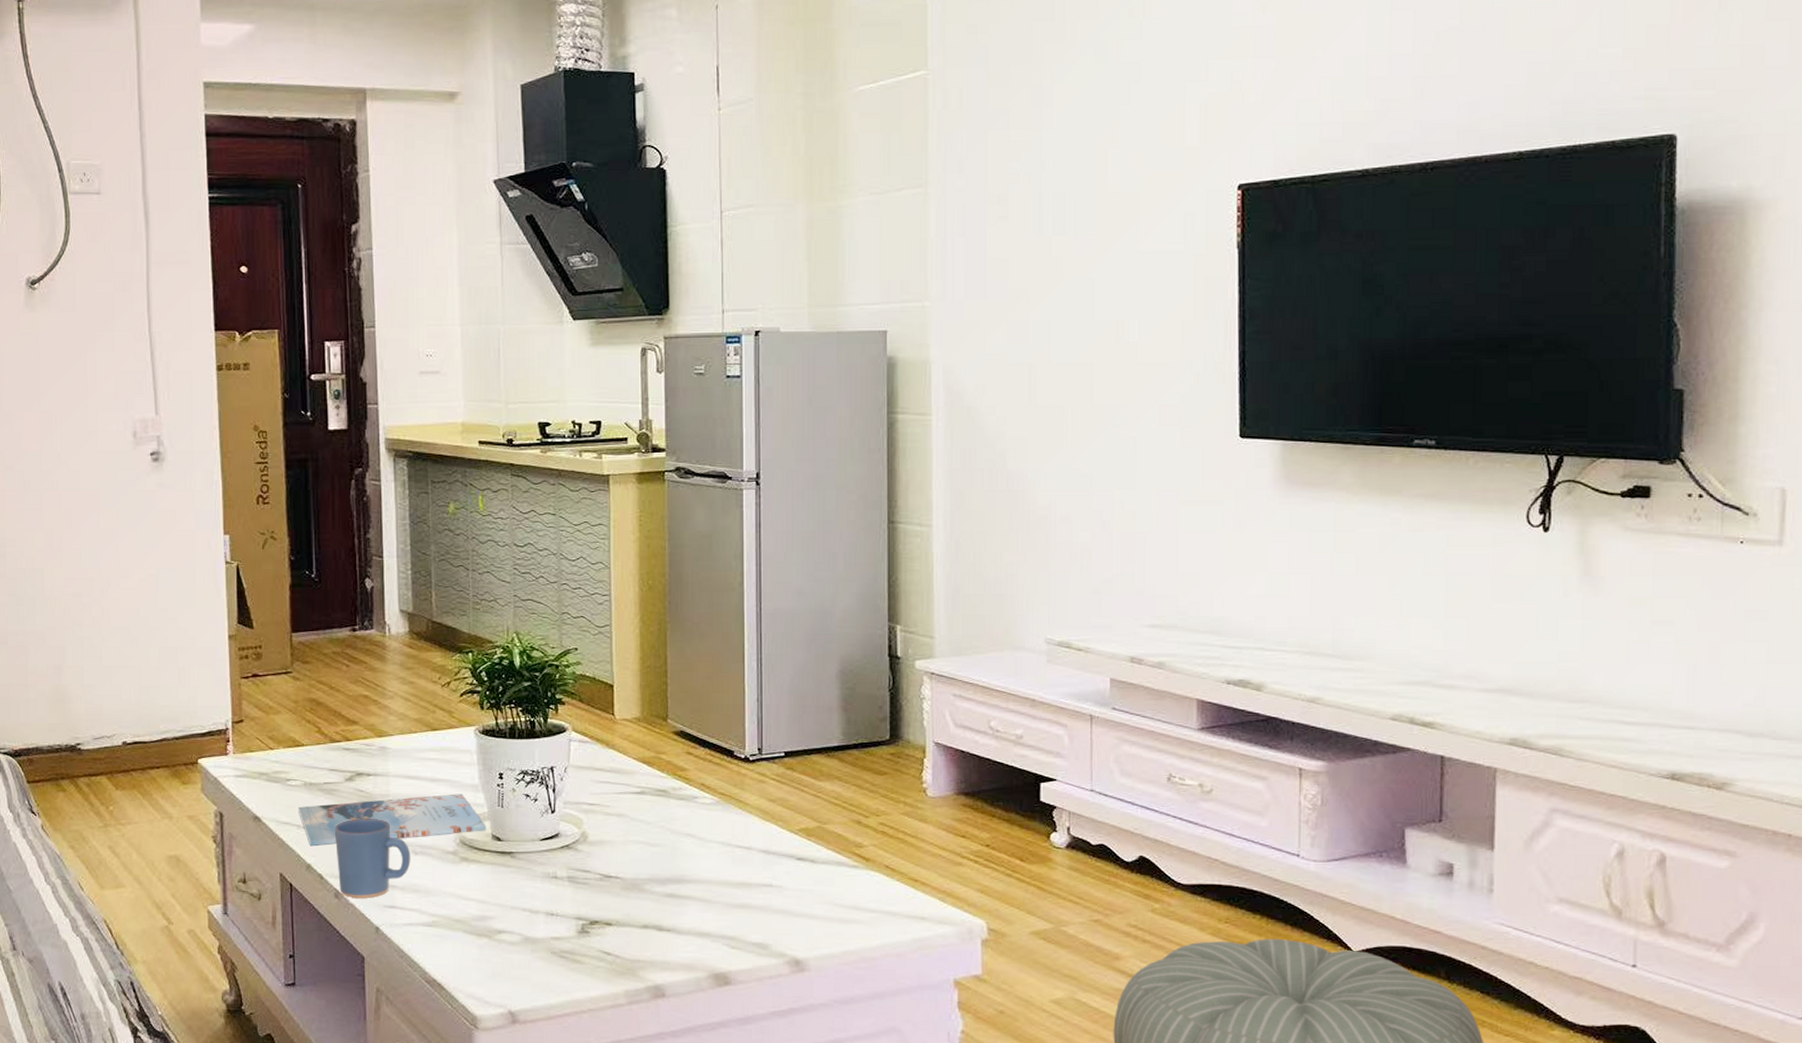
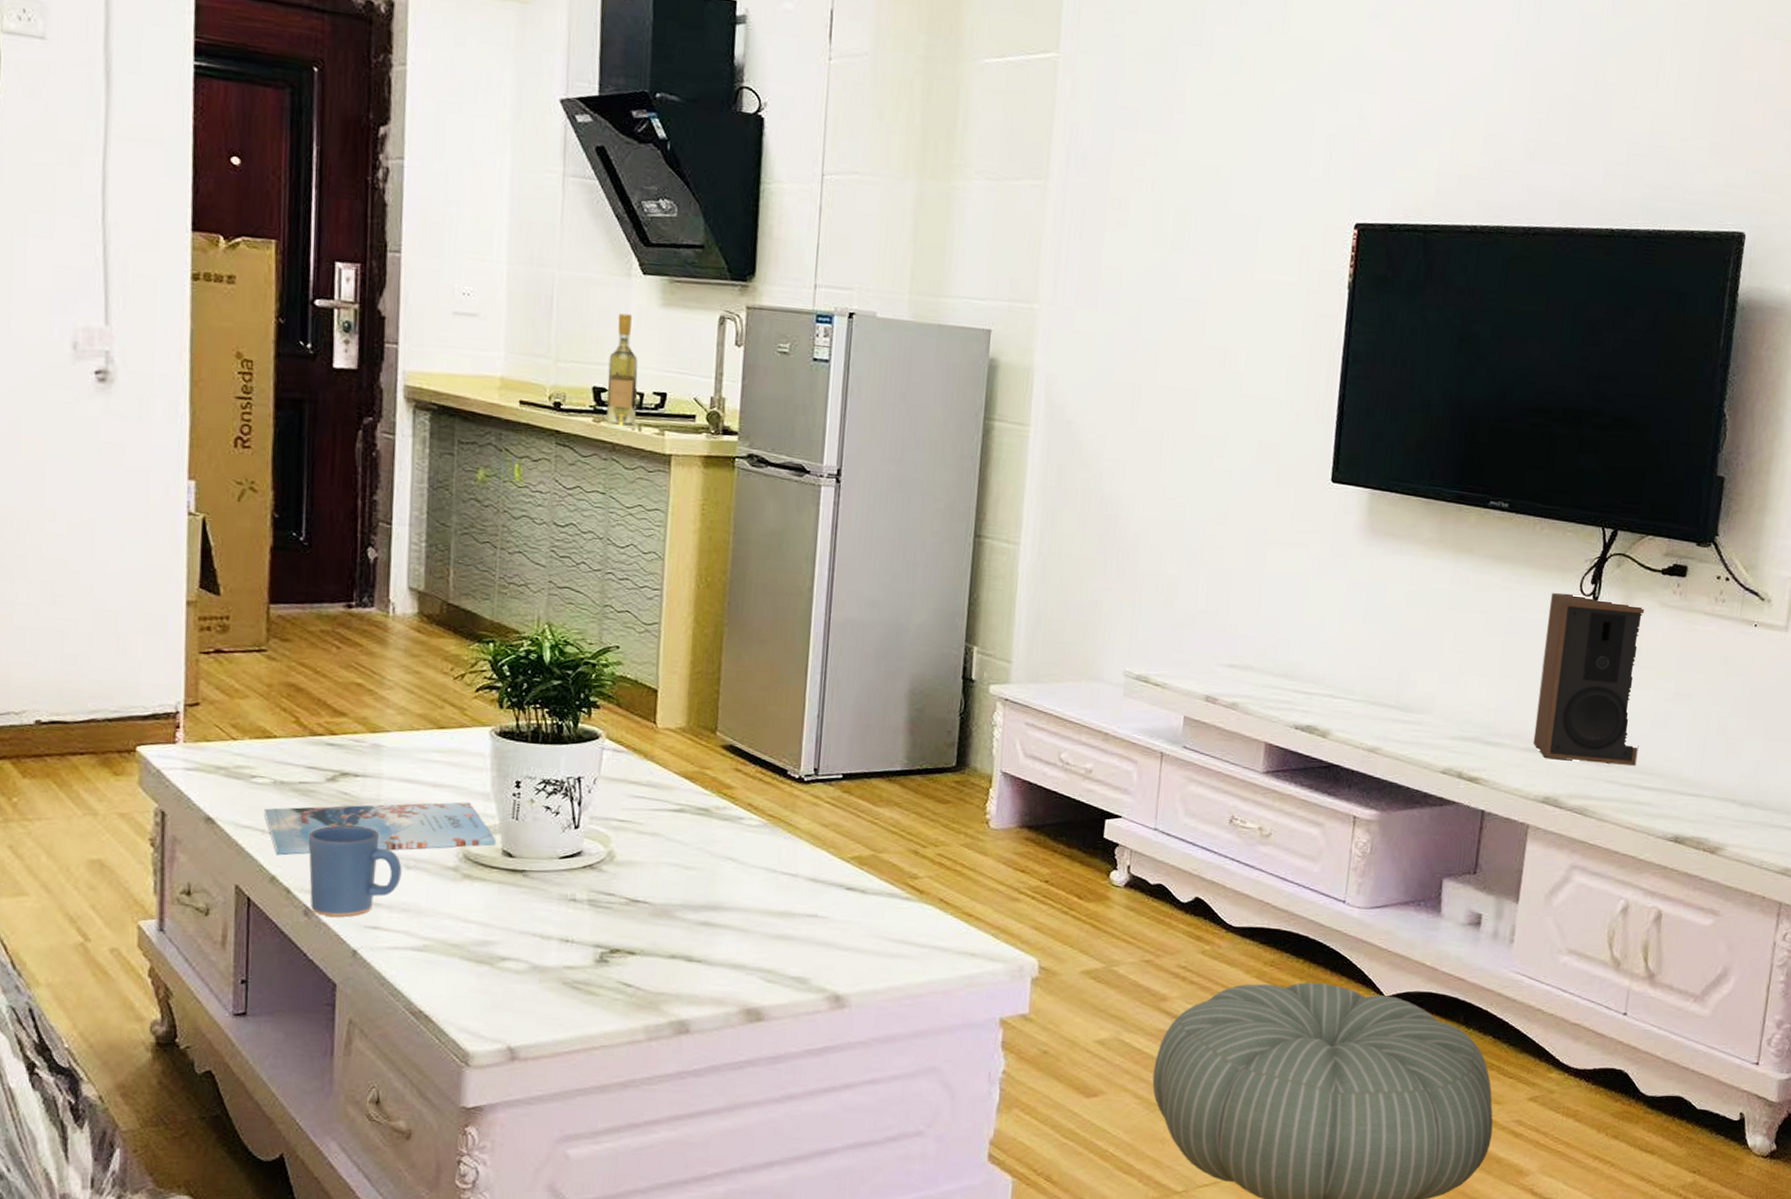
bottle: none [550,356,577,454] -> present [606,313,639,427]
speaker: none [1491,527,1616,702] -> present [1533,593,1644,767]

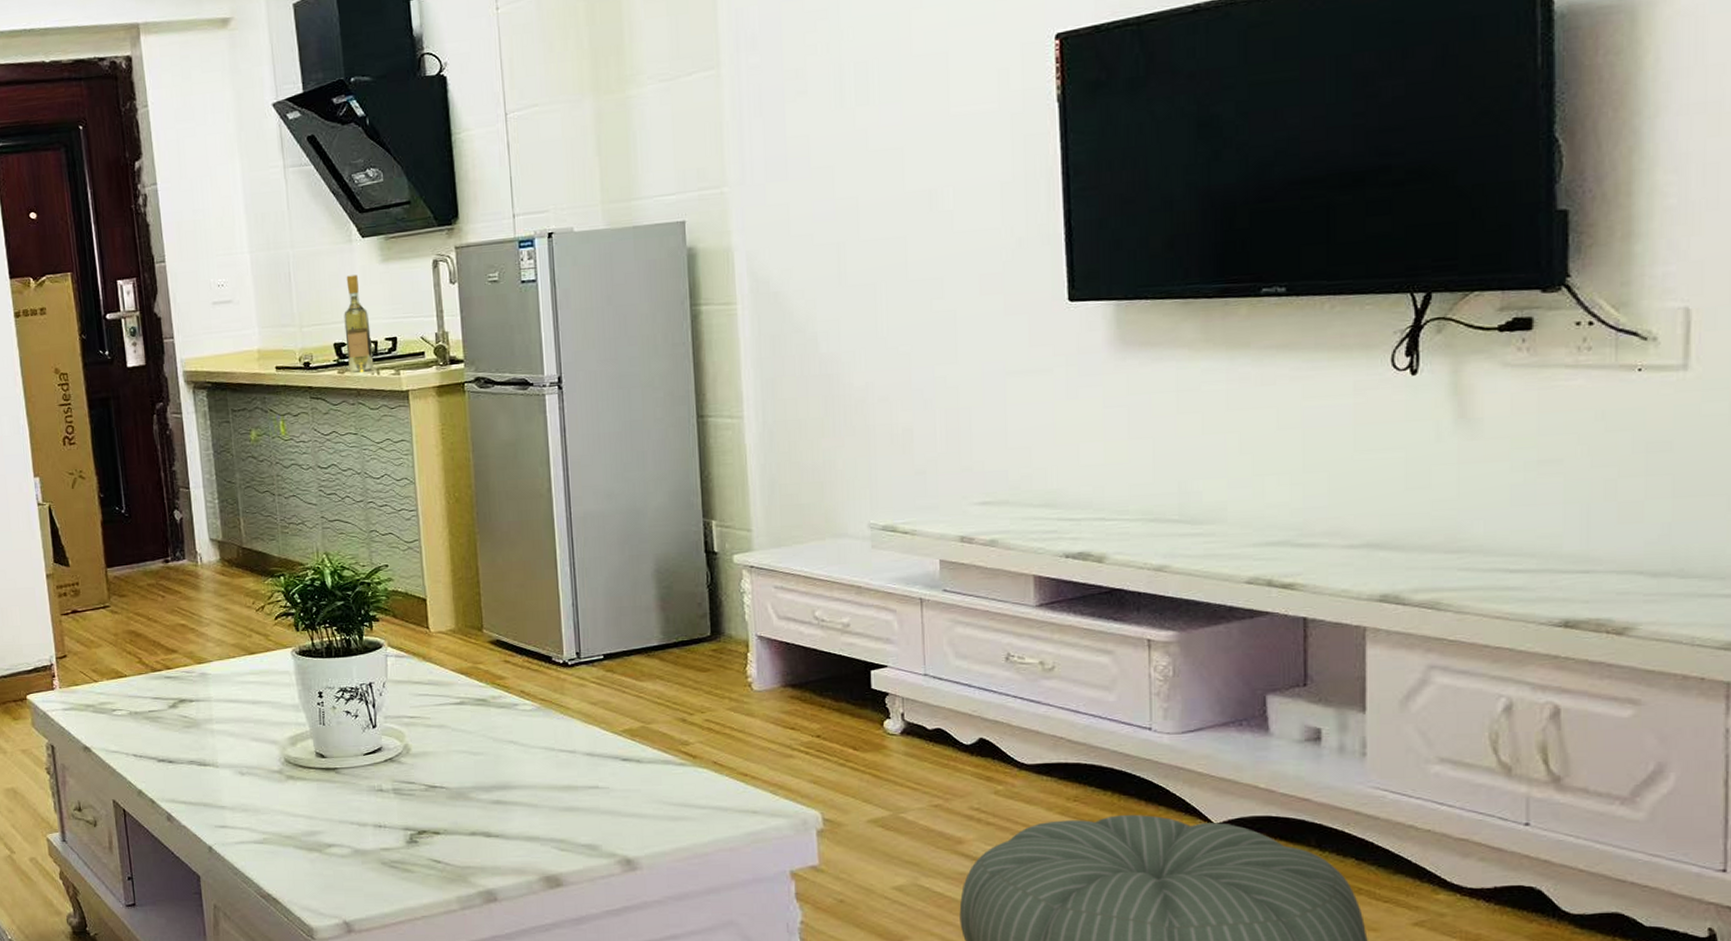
magazine: present [263,802,497,856] -> none [125,714,310,773]
mug: present [308,825,402,917] -> none [161,743,238,820]
speaker: present [1533,593,1644,767] -> none [1356,372,1498,553]

